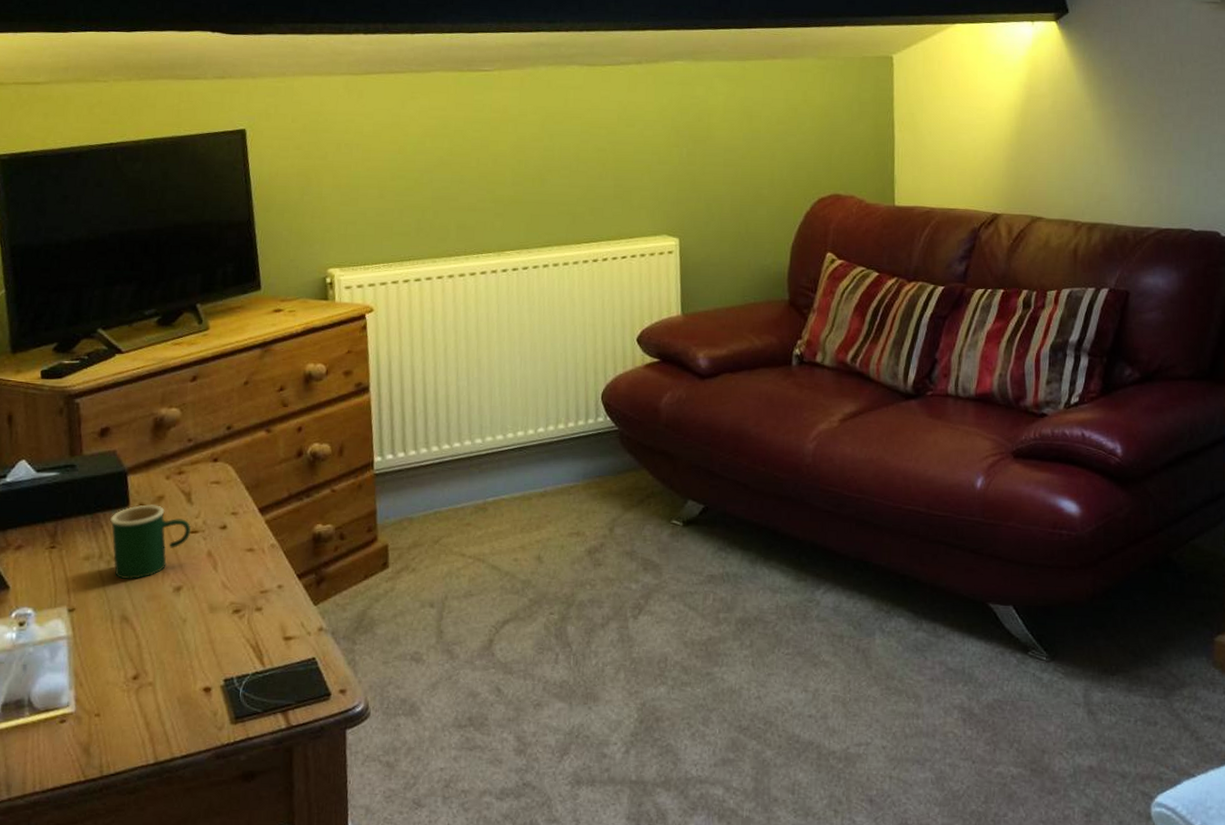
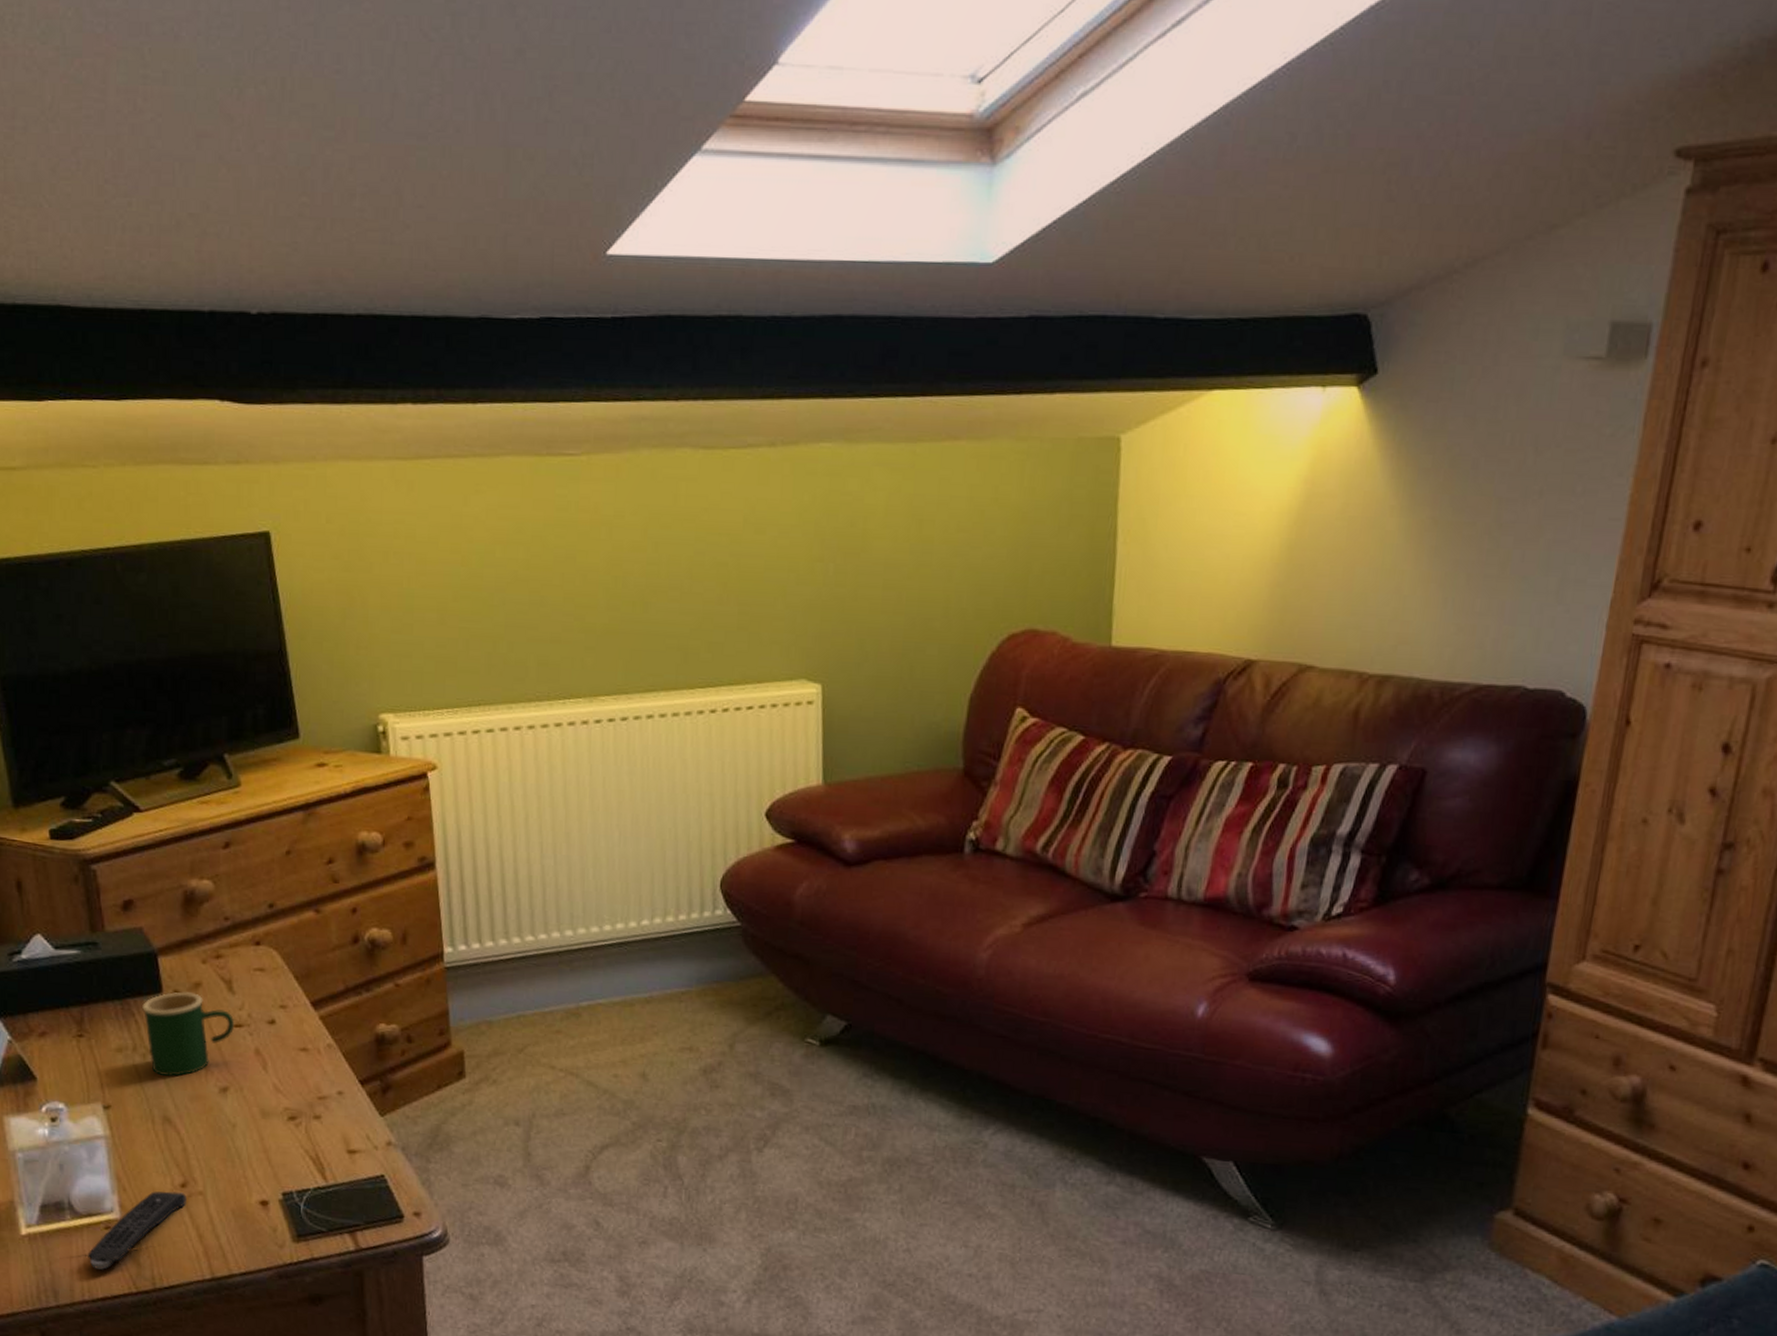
remote control: none [42,684,137,761] -> present [88,1191,186,1270]

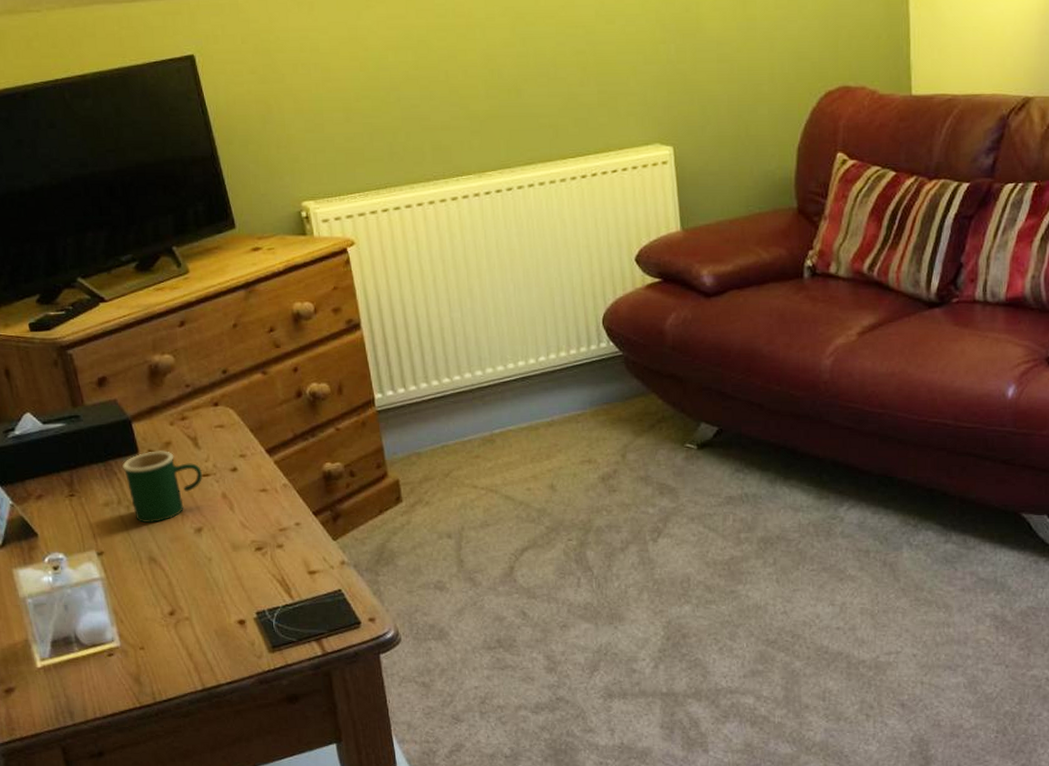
remote control: present [88,1191,186,1270] -> none [95,620,176,690]

